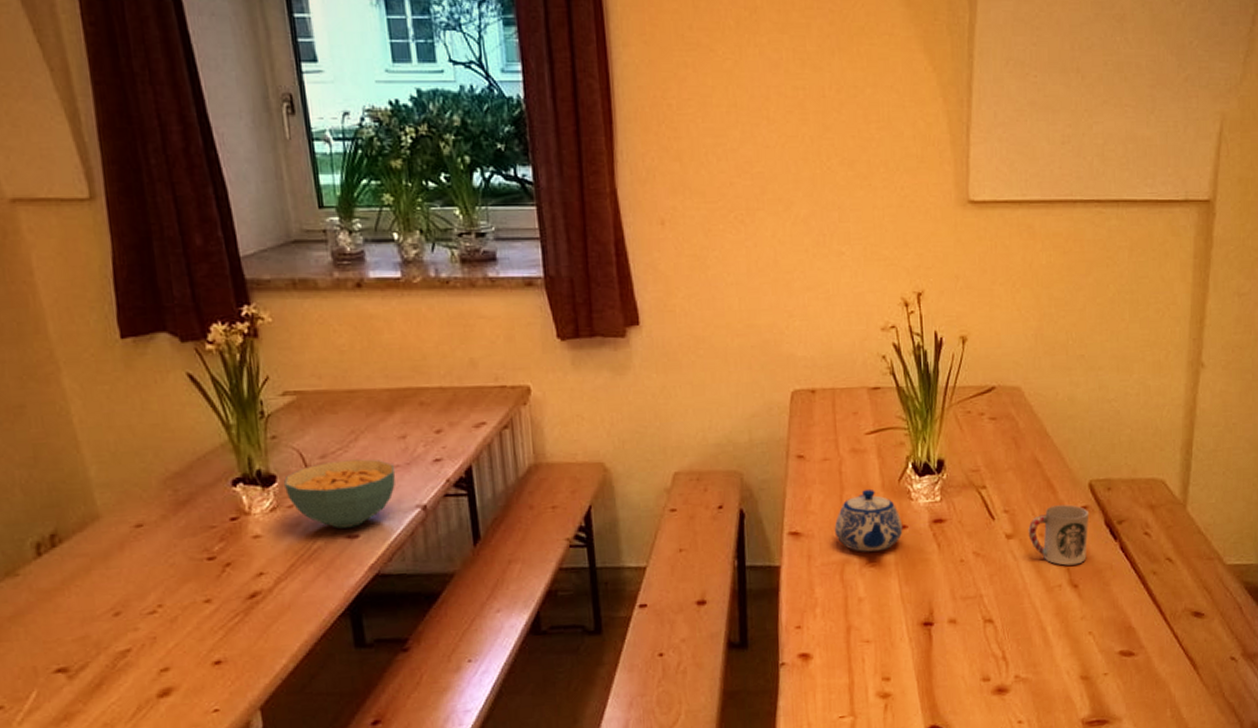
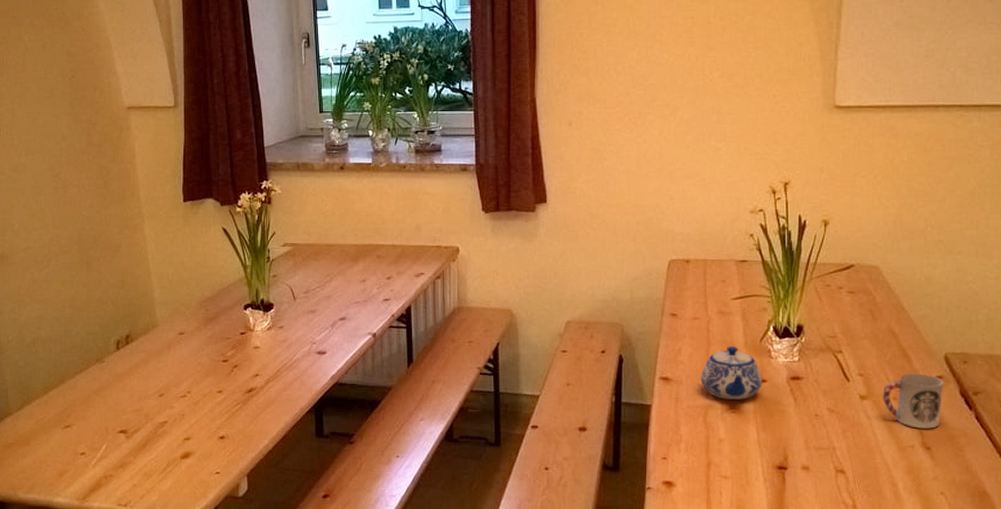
cereal bowl: present [284,459,396,529] -> none [279,296,356,346]

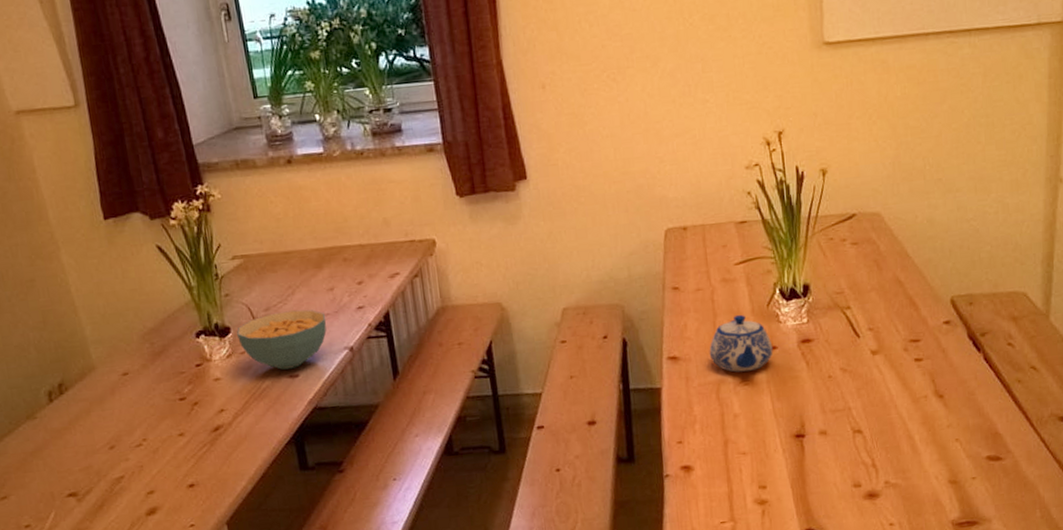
cereal bowl: none [279,296,356,346] -> present [237,310,327,370]
cup: present [882,373,944,429] -> none [892,320,952,378]

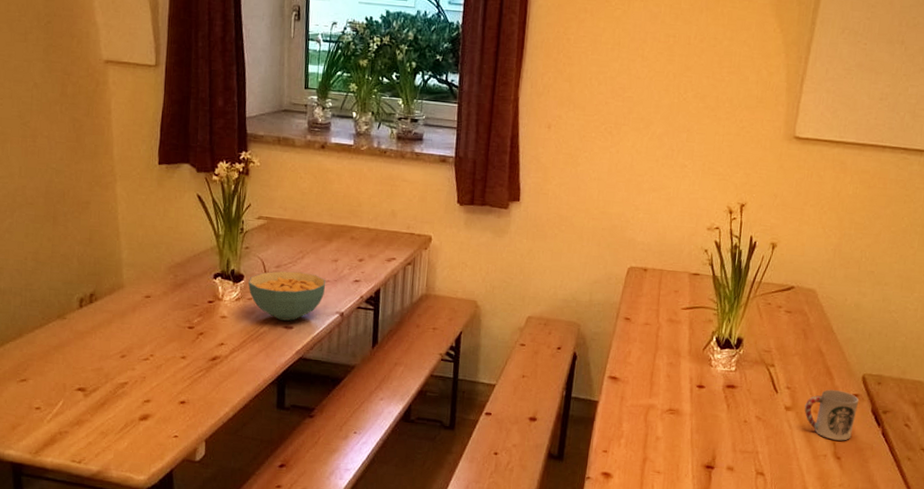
teapot: present [709,314,773,373] -> none [645,352,702,403]
cup: none [892,320,952,378] -> present [804,389,859,441]

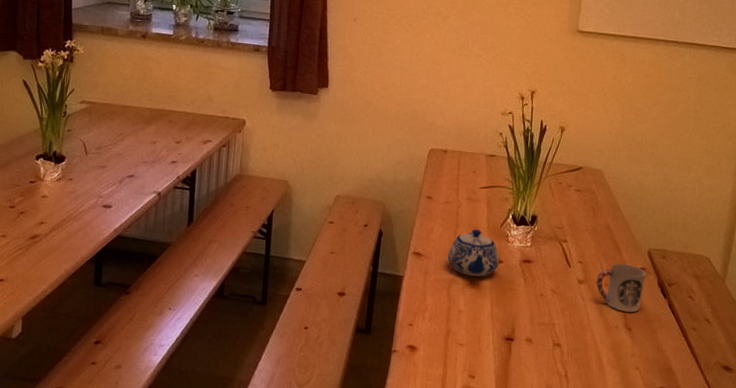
cereal bowl: present [248,271,326,321] -> none [69,152,145,200]
teapot: none [645,352,702,403] -> present [447,228,500,277]

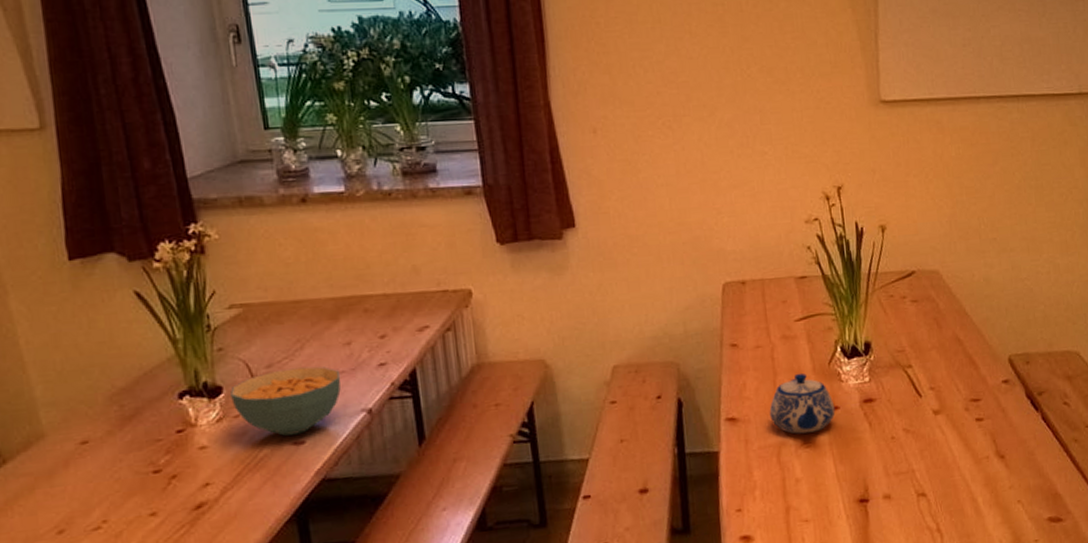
cereal bowl: none [69,152,145,200] -> present [230,366,341,436]
cup: present [596,263,646,313] -> none [954,379,1011,438]

